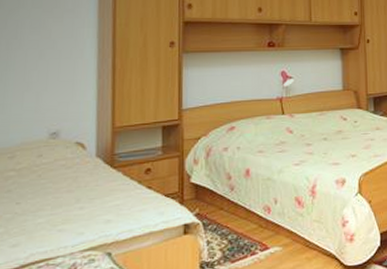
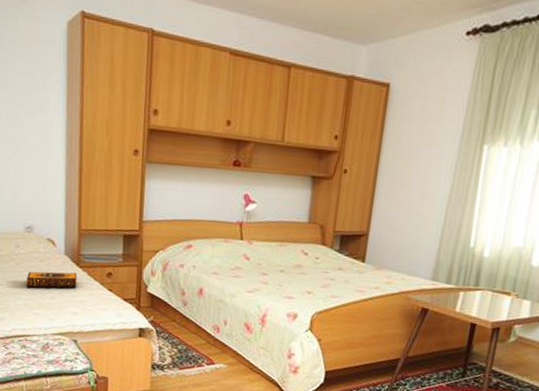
hardback book: none [48,175,111,201] -> present [26,271,77,288]

